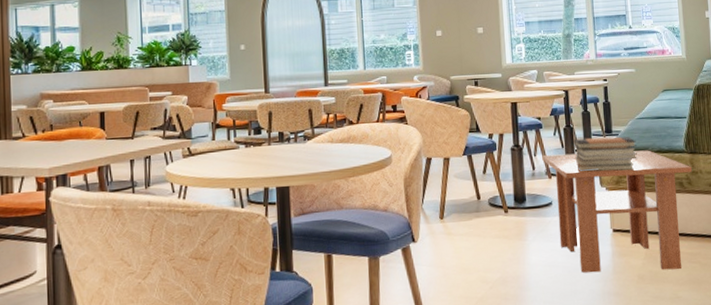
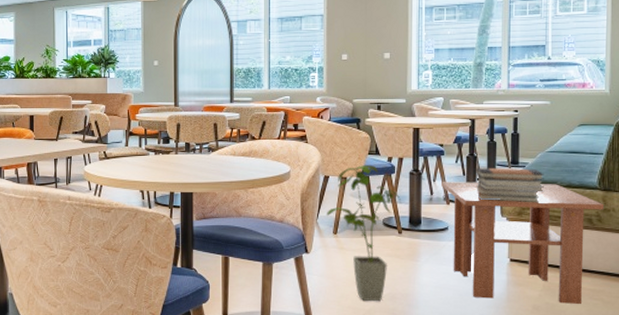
house plant: none [432,143,505,288] -> present [327,164,401,302]

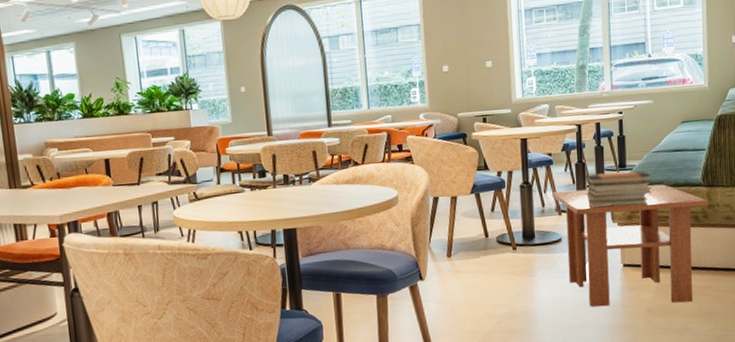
house plant: present [327,164,401,302] -> none [439,181,513,323]

